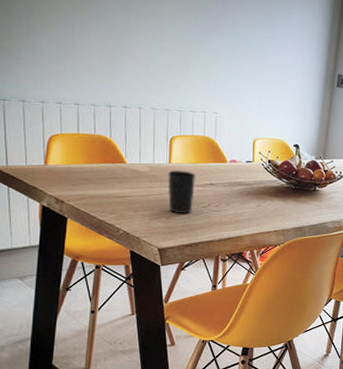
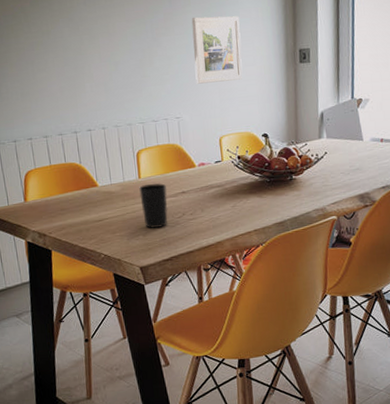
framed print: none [238,21,288,90] -> present [191,16,243,84]

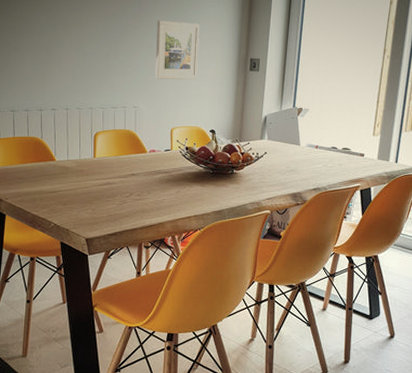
cup: present [139,182,168,228] -> none [93,163,119,205]

